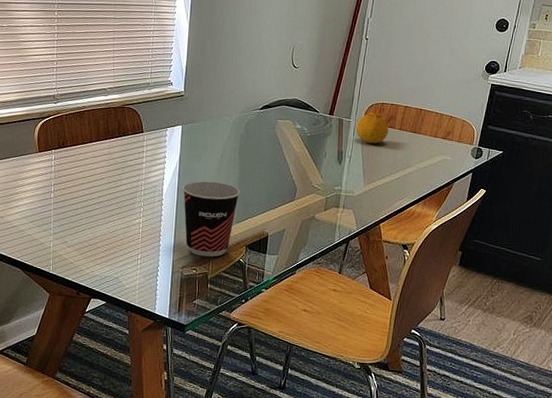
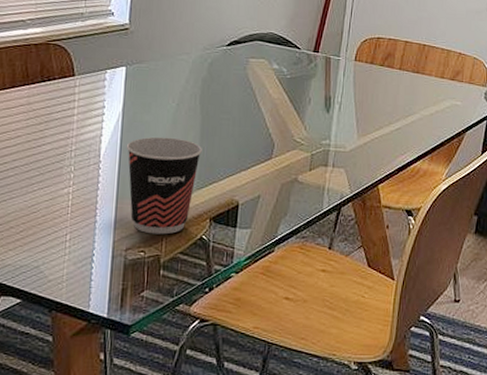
fruit: present [355,111,388,144] -> none [346,47,386,87]

